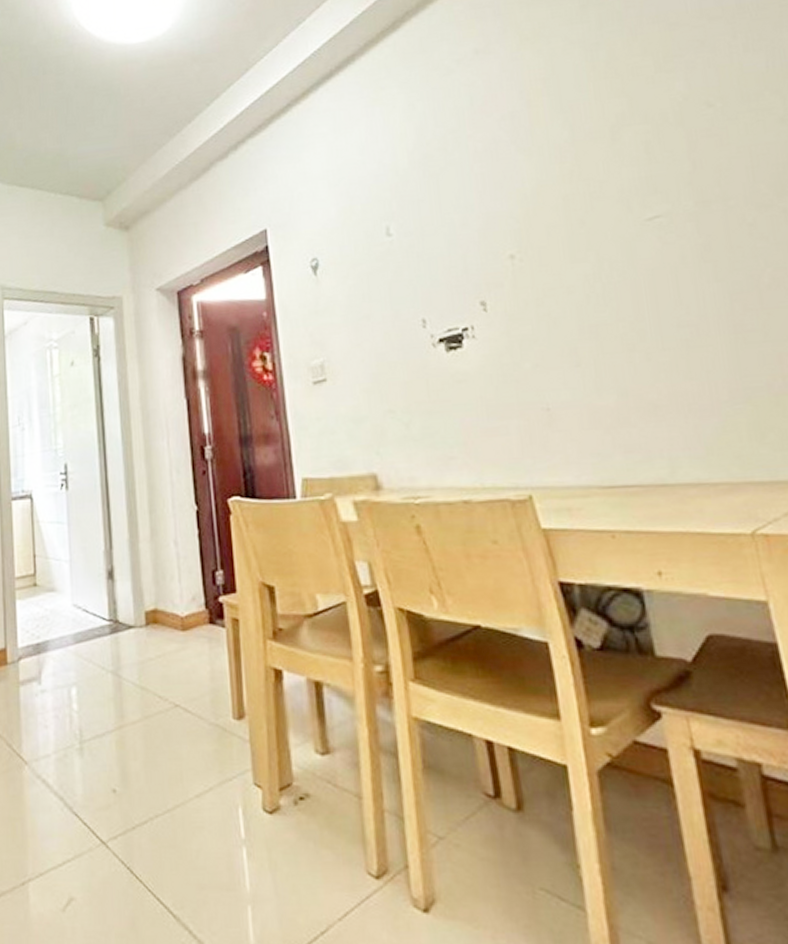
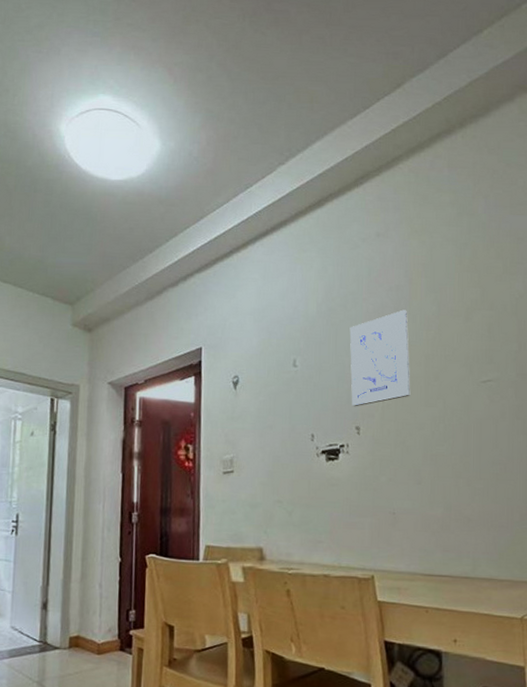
wall art: none [454,141,550,277] -> present [349,309,411,407]

